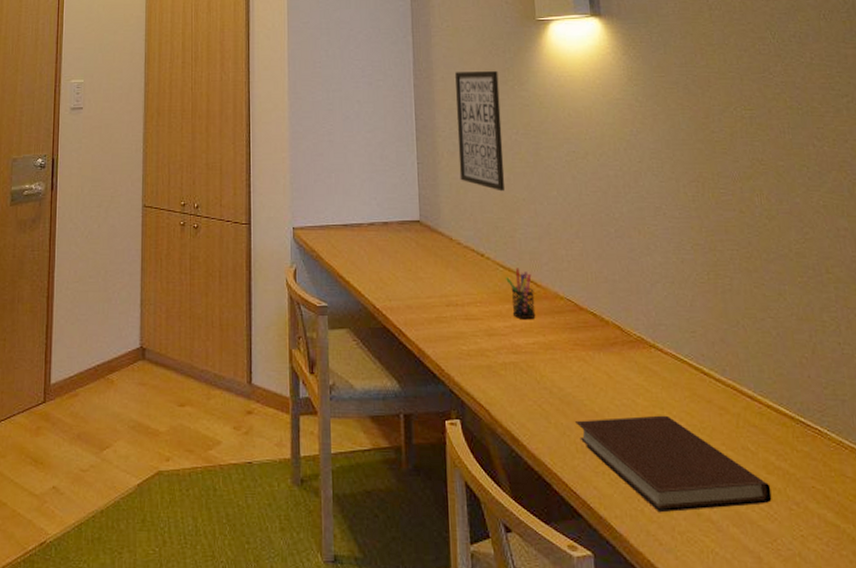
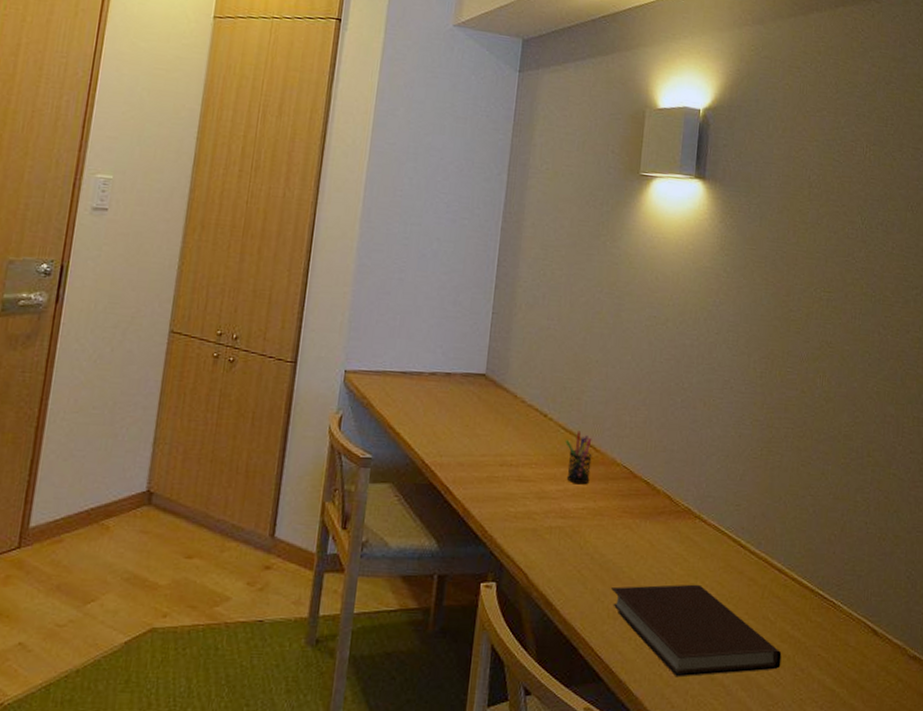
wall art: present [455,70,505,192] -> none [535,219,592,351]

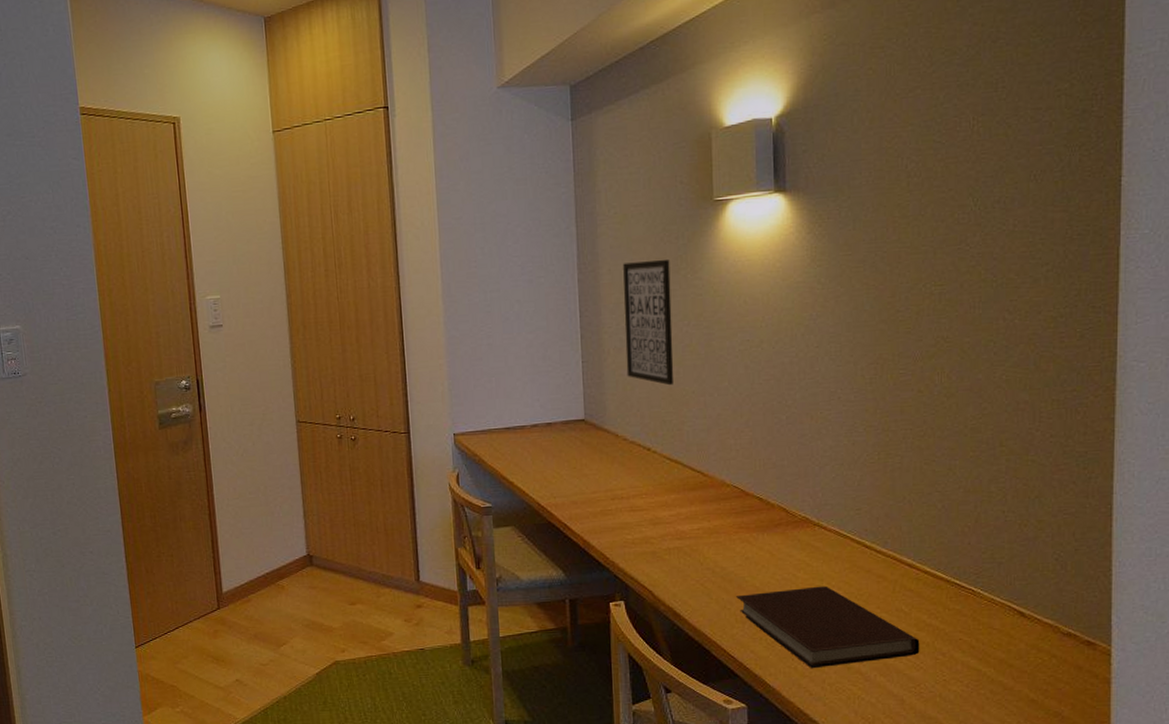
wall art: none [535,219,592,351] -> present [623,258,674,386]
pen holder: present [565,431,592,485] -> none [672,459,701,508]

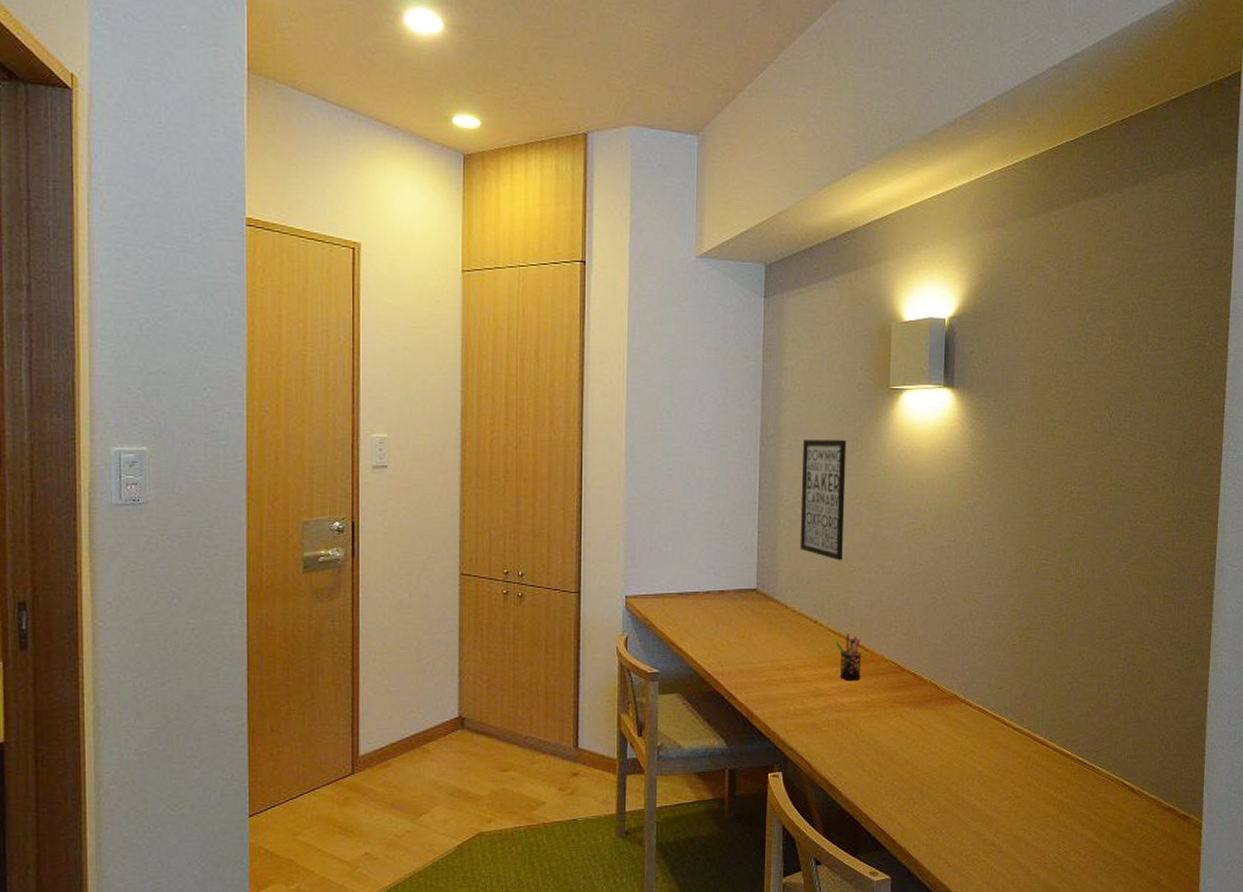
pen holder: none [672,459,701,508] -> present [836,633,862,681]
notebook: present [735,585,920,669] -> none [886,760,1047,841]

